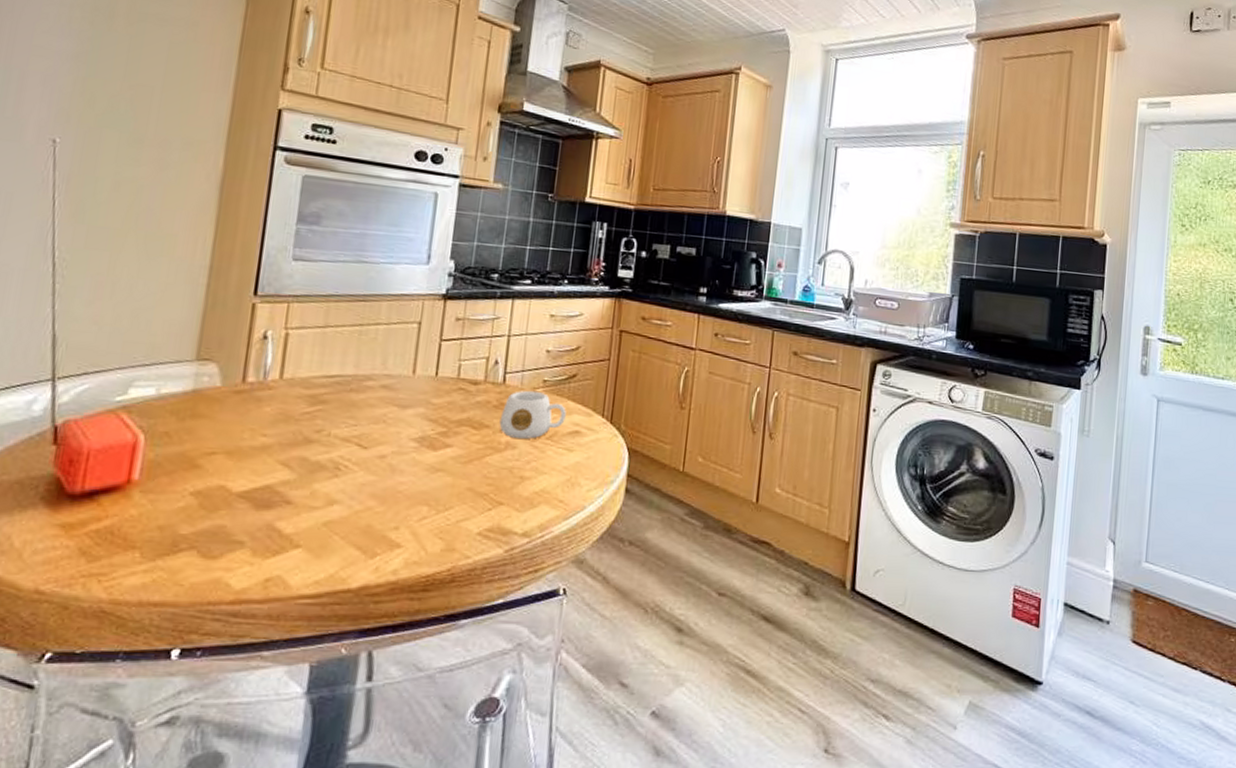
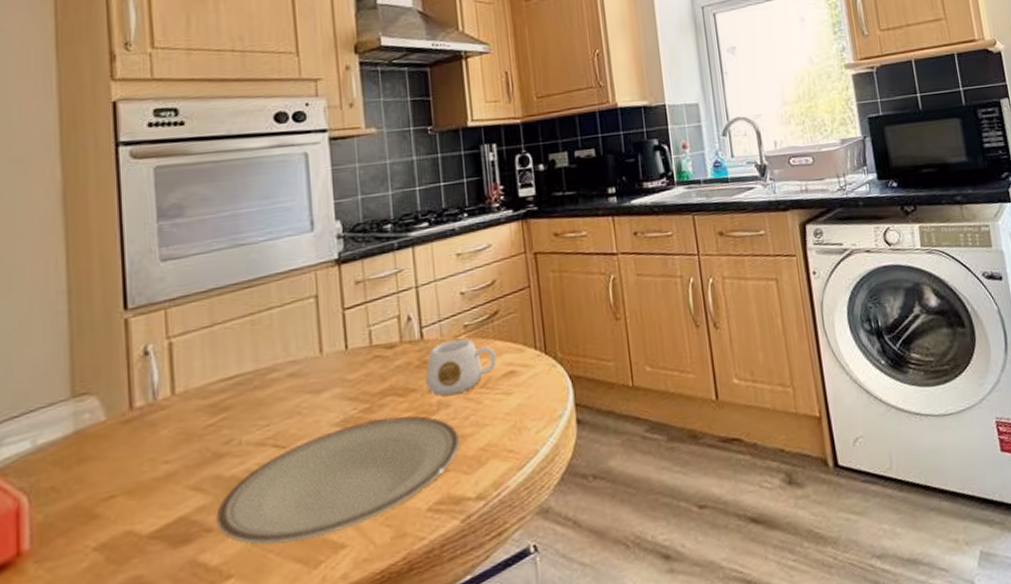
plate: none [296,443,519,533] -> present [216,415,461,545]

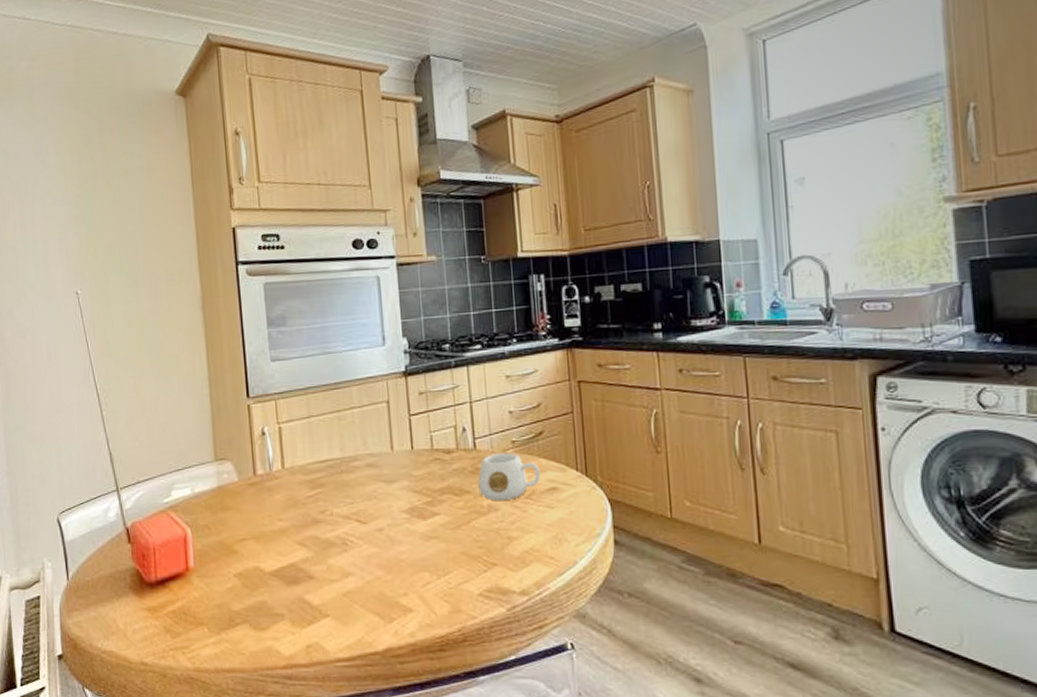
plate: present [216,415,461,545] -> none [316,511,508,599]

